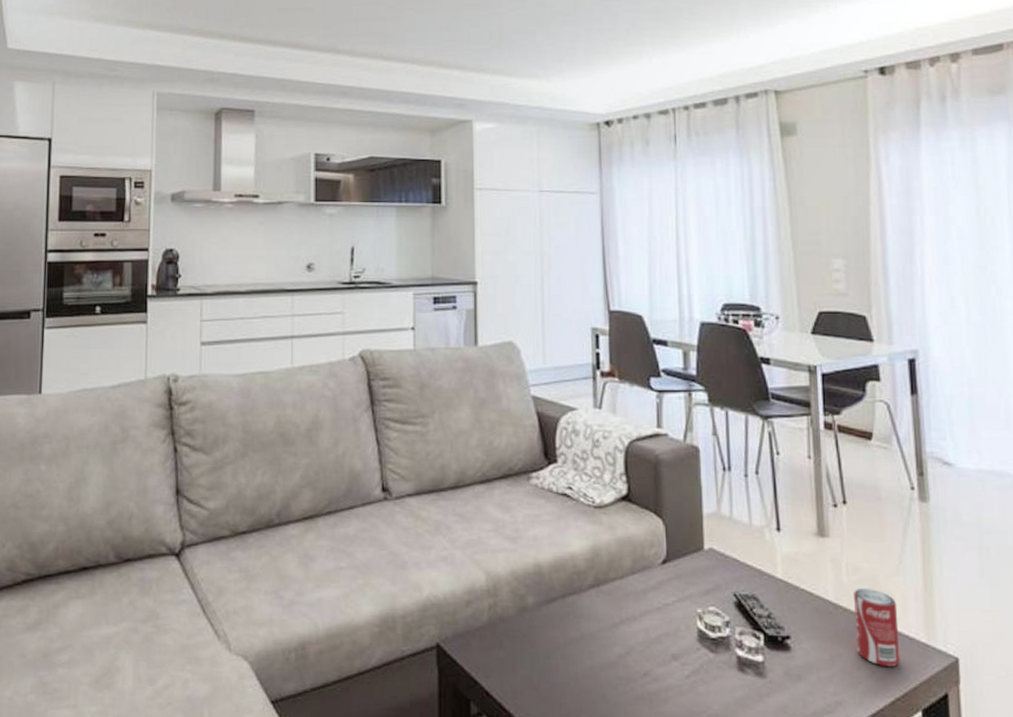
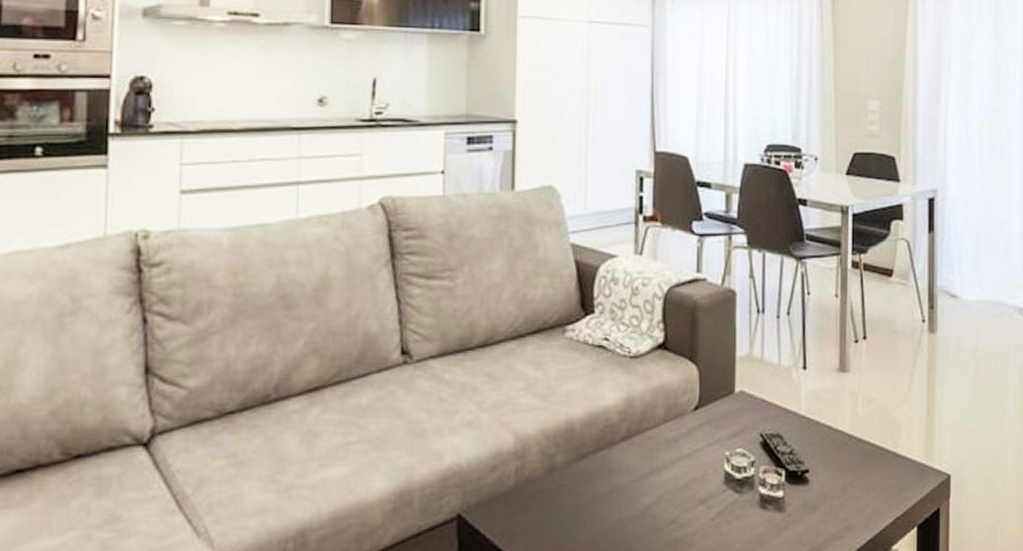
beverage can: present [854,588,901,666] -> none [866,418,903,489]

